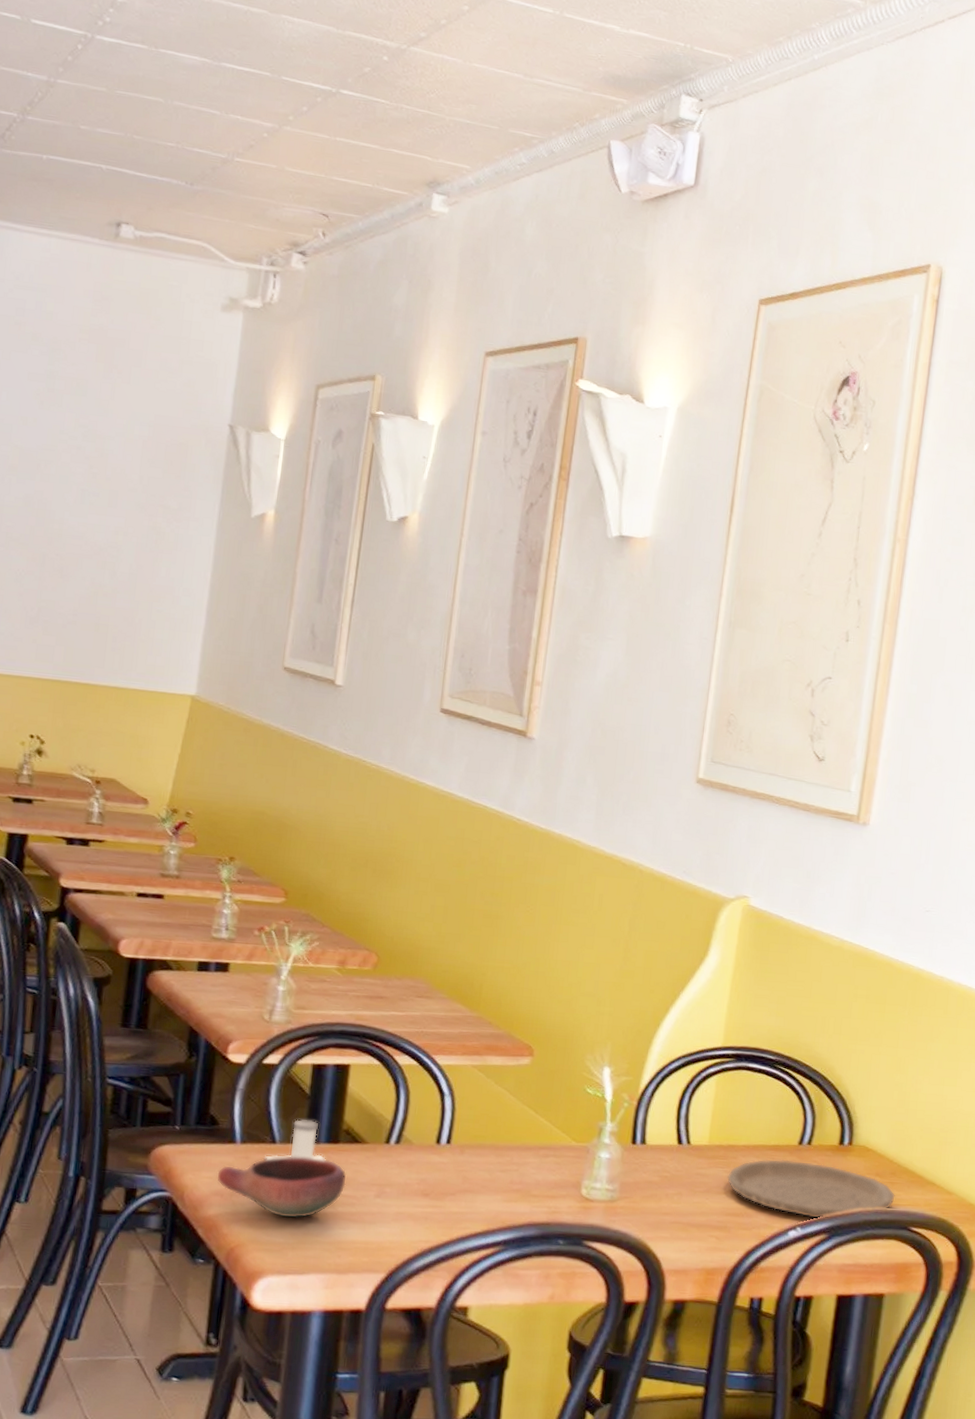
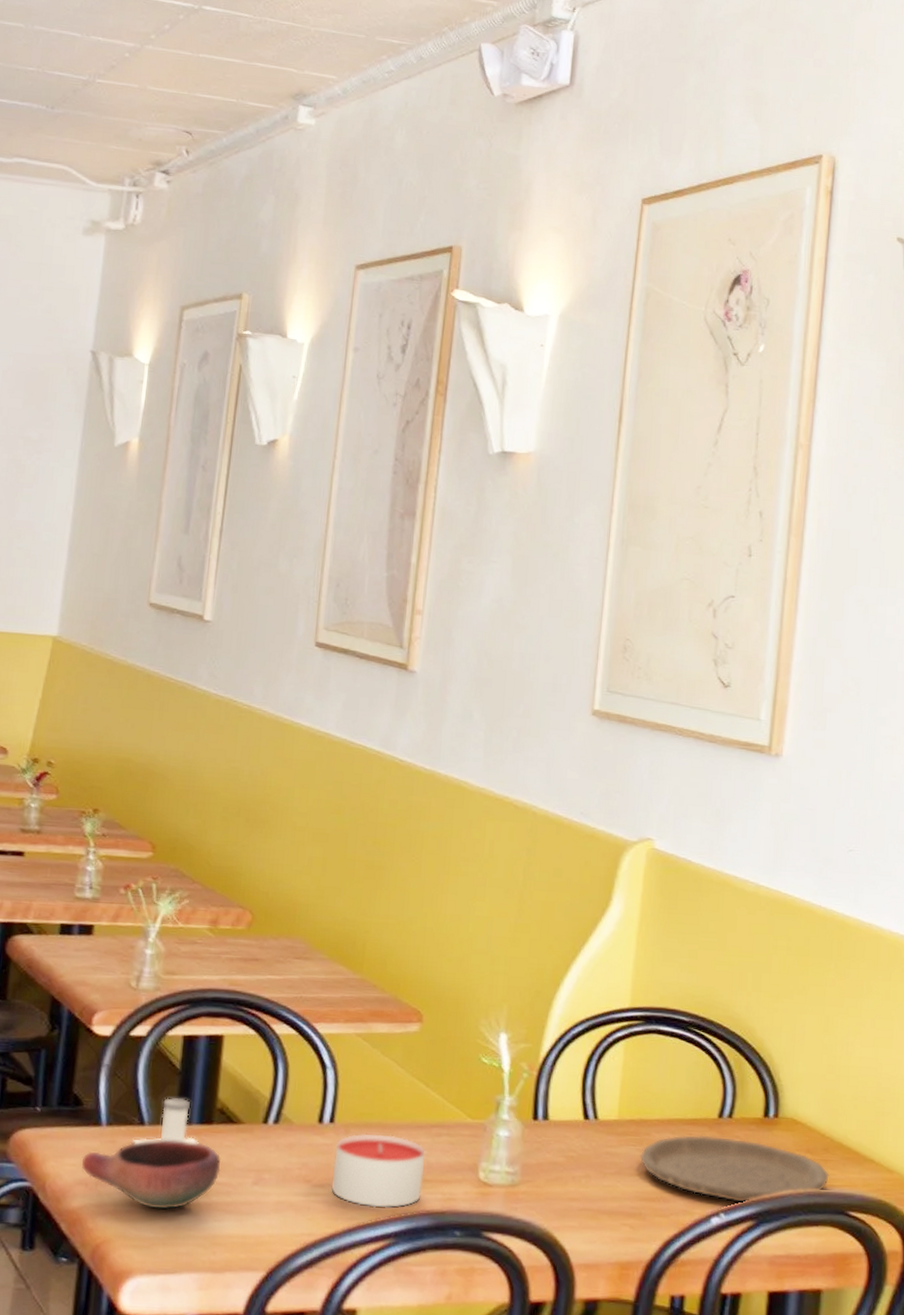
candle: none [447,1153,534,1220] -> present [331,1133,426,1208]

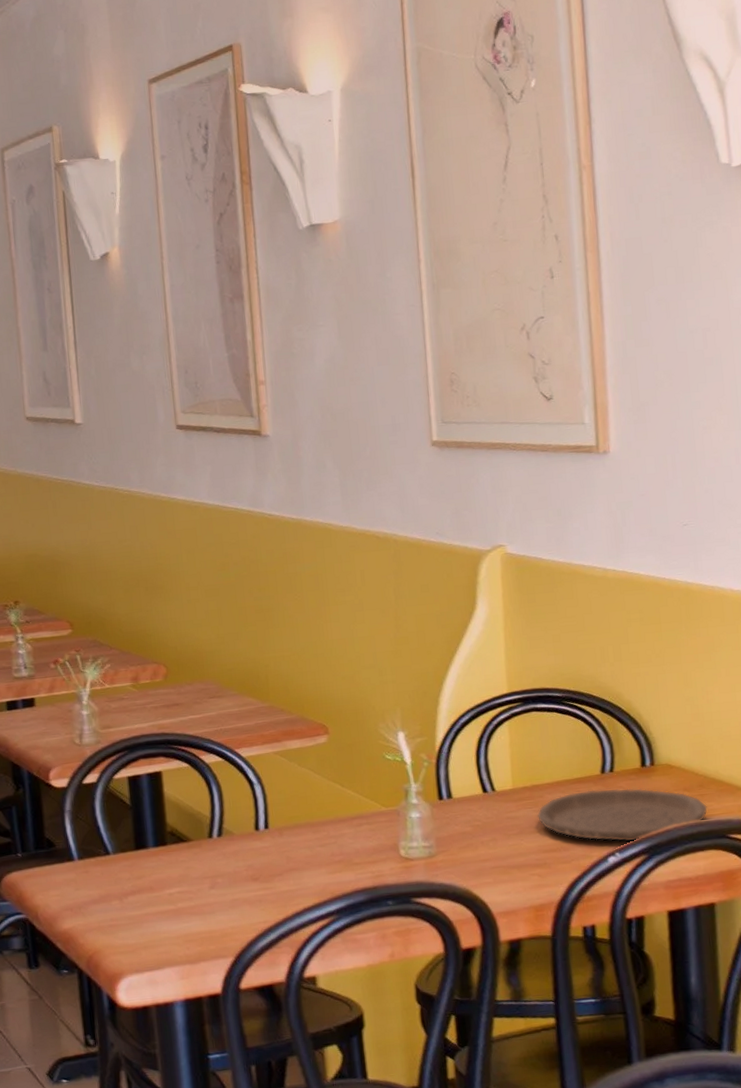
bowl: present [81,1140,222,1210] -> none [63,861,181,920]
salt shaker: present [132,1097,199,1145] -> none [102,827,158,871]
candle: present [331,1133,426,1208] -> none [273,831,354,893]

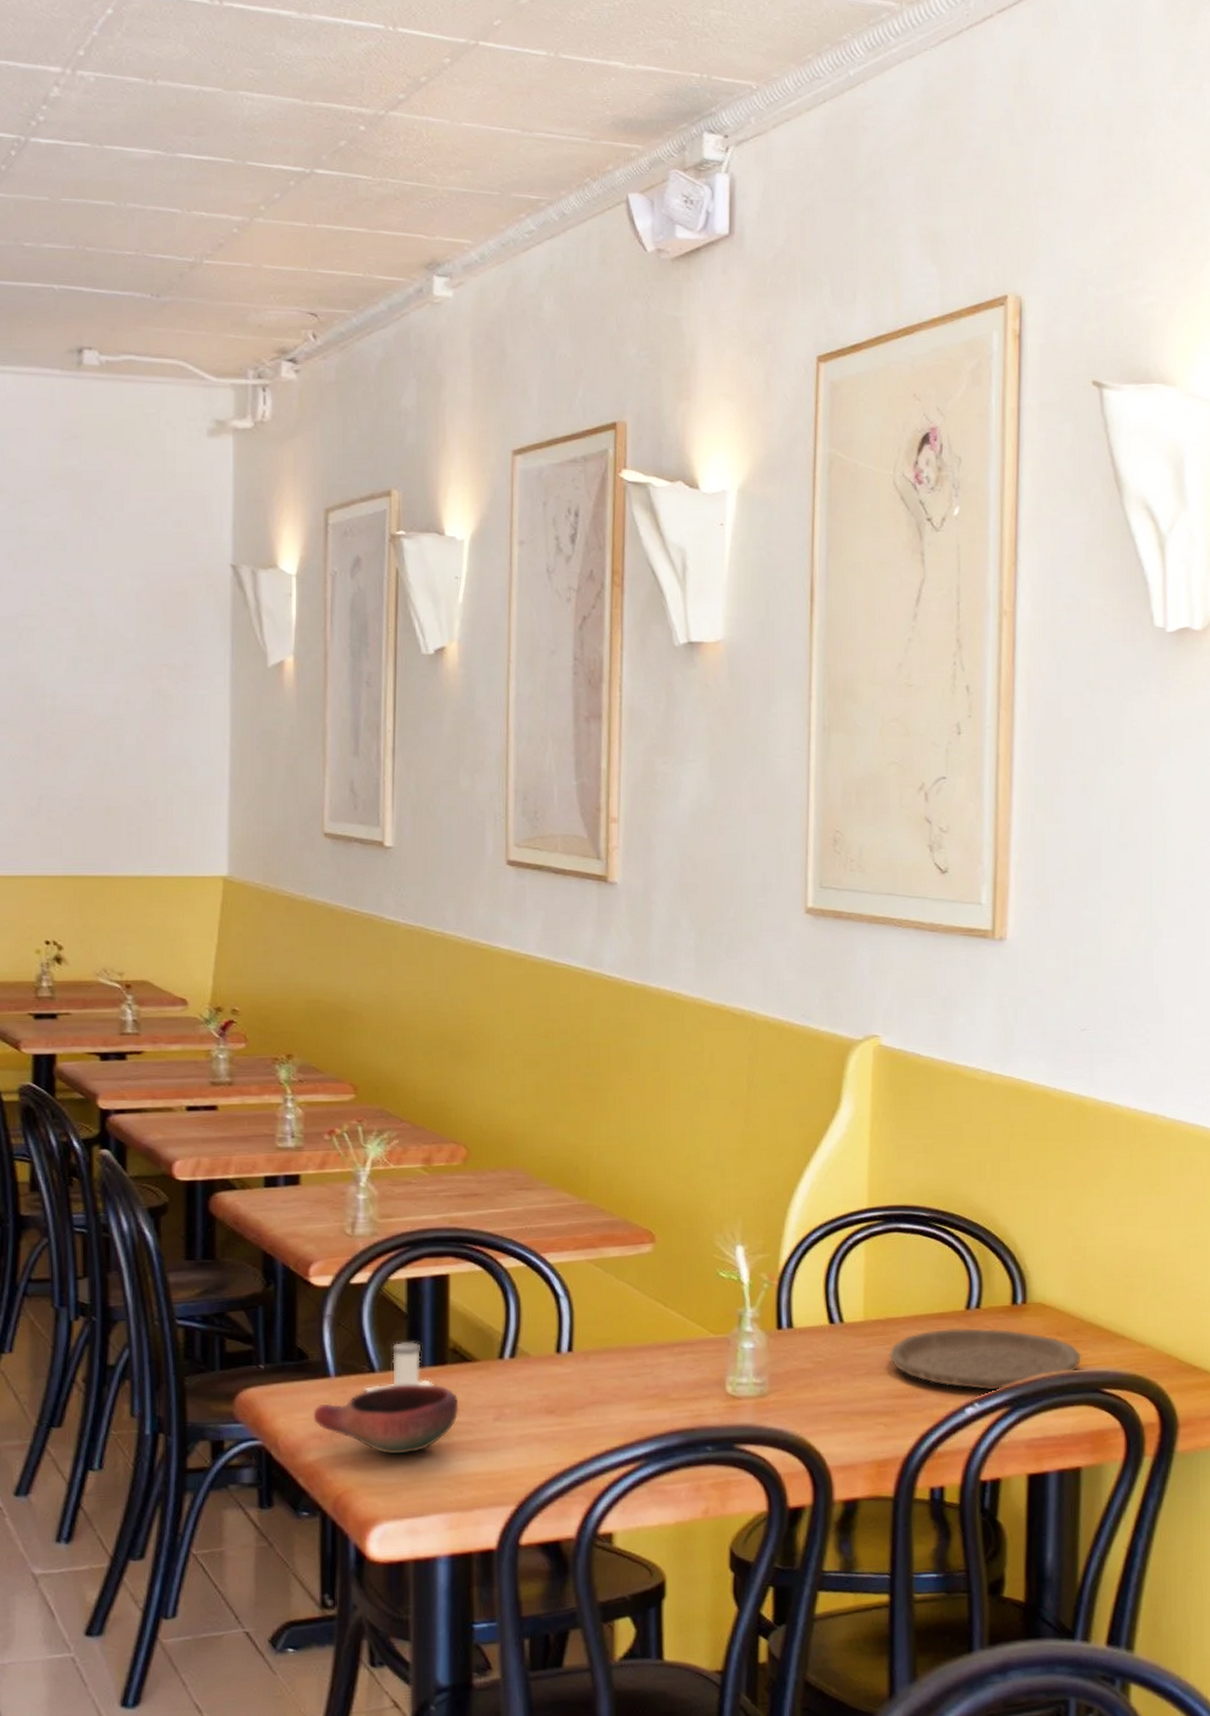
bowl: none [63,861,181,920] -> present [313,1384,459,1454]
salt shaker: none [102,827,158,871] -> present [364,1341,434,1392]

